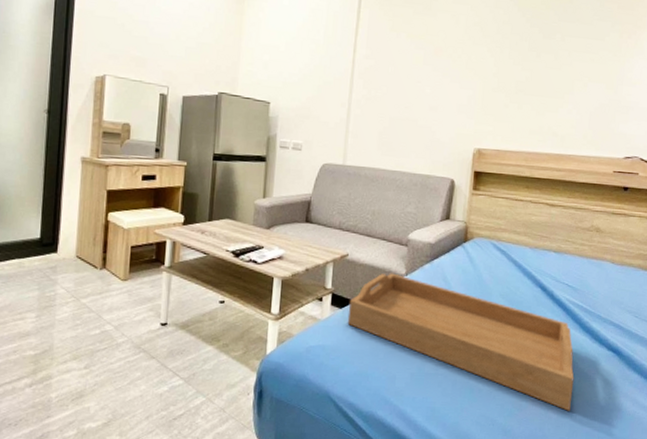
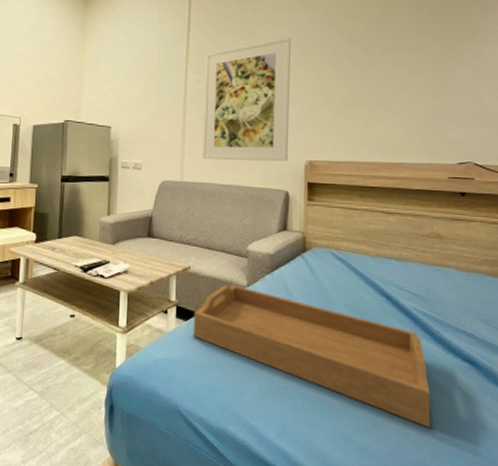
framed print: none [367,13,470,149] -> present [202,37,292,162]

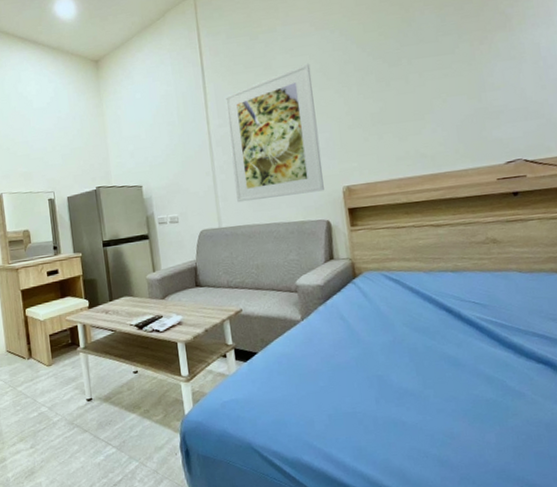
serving tray: present [192,284,431,428] -> none [252,320,510,433]

